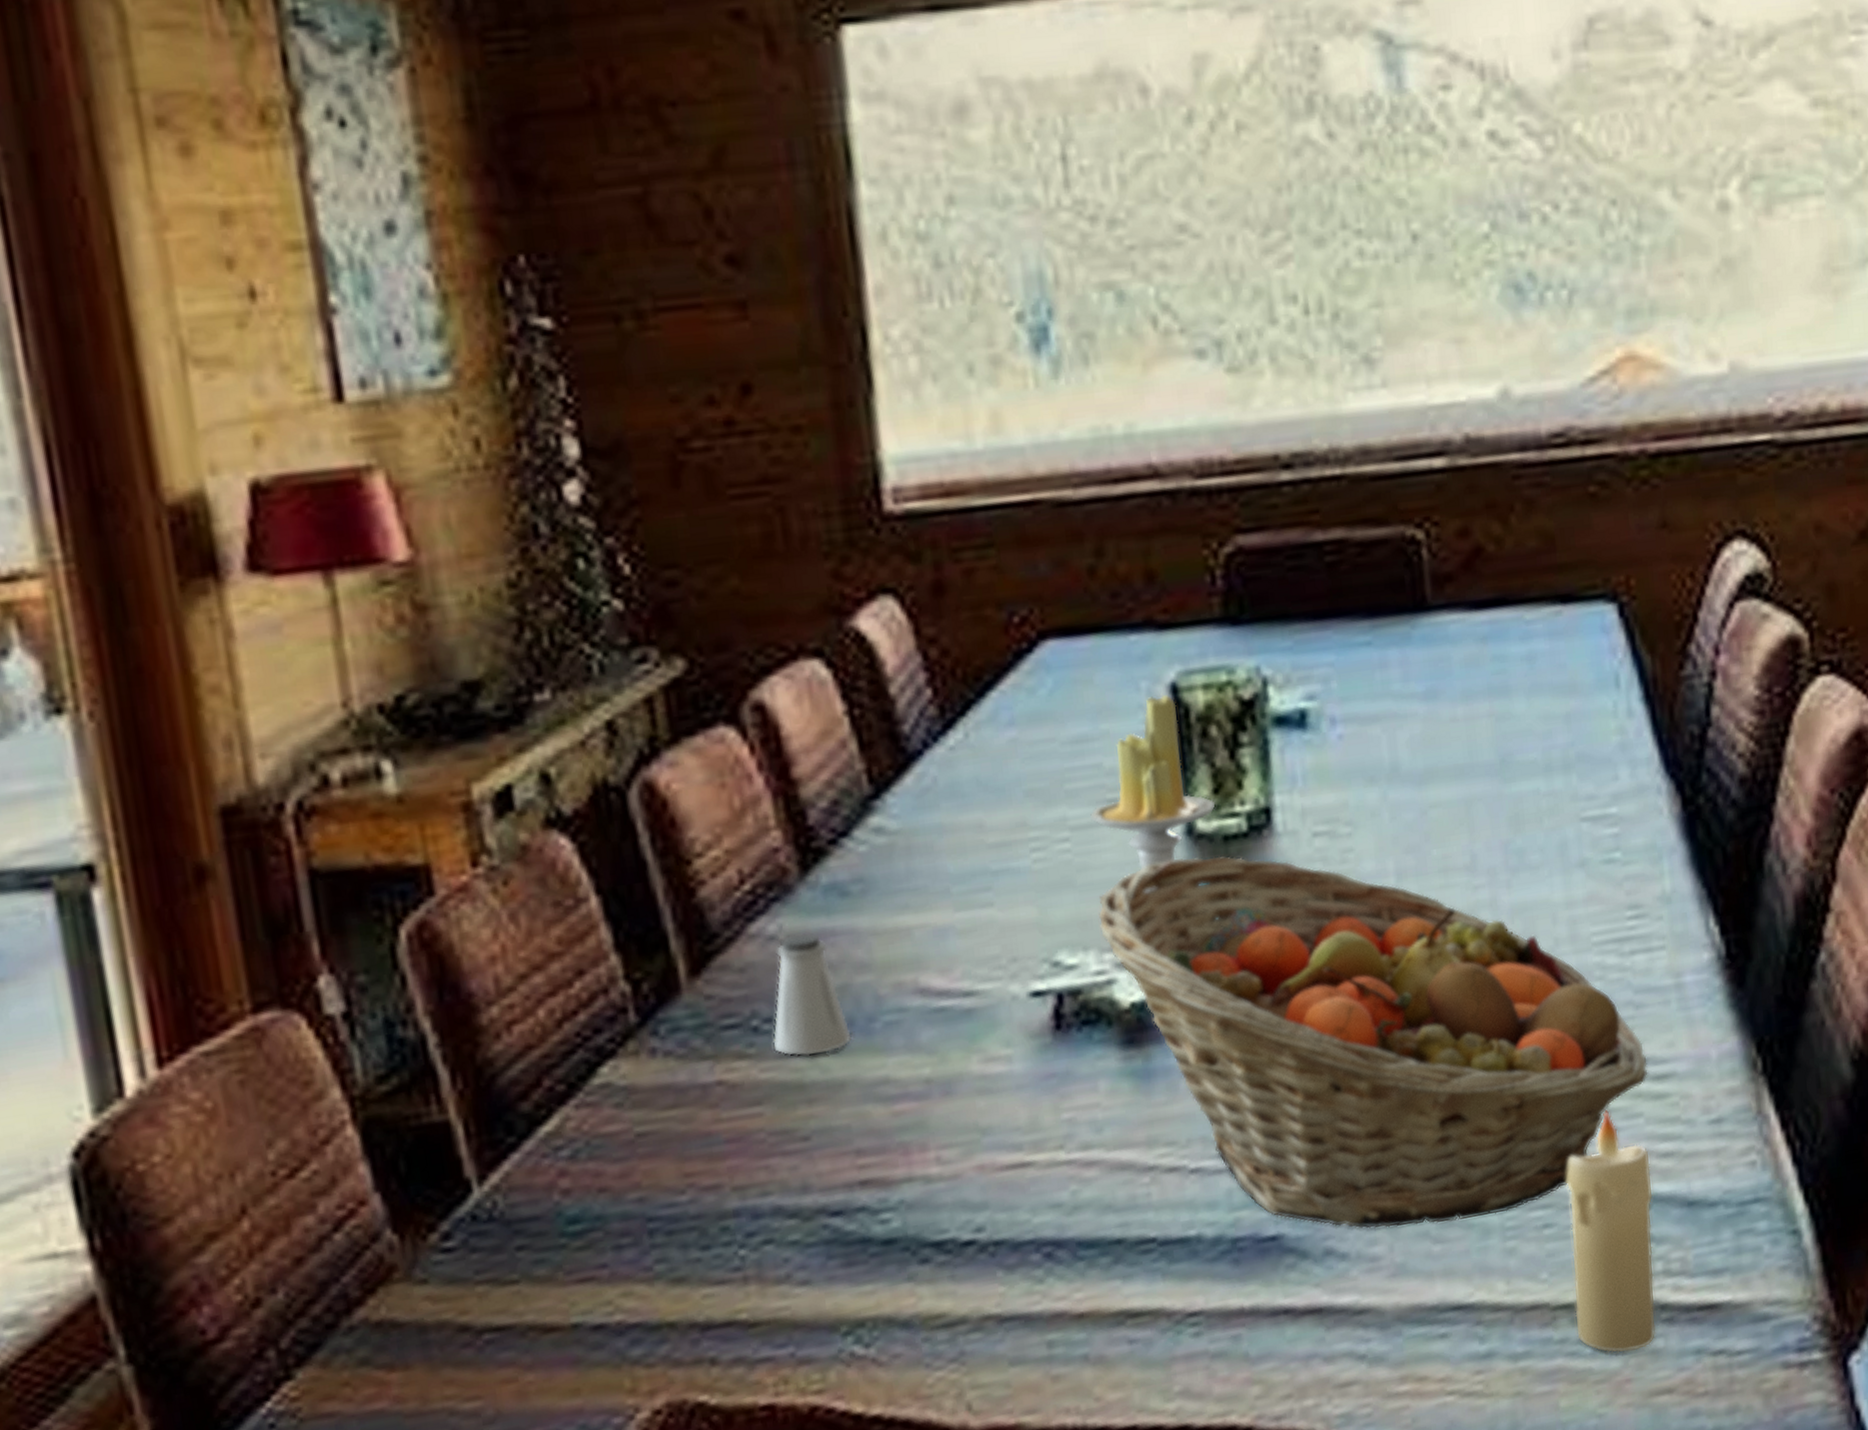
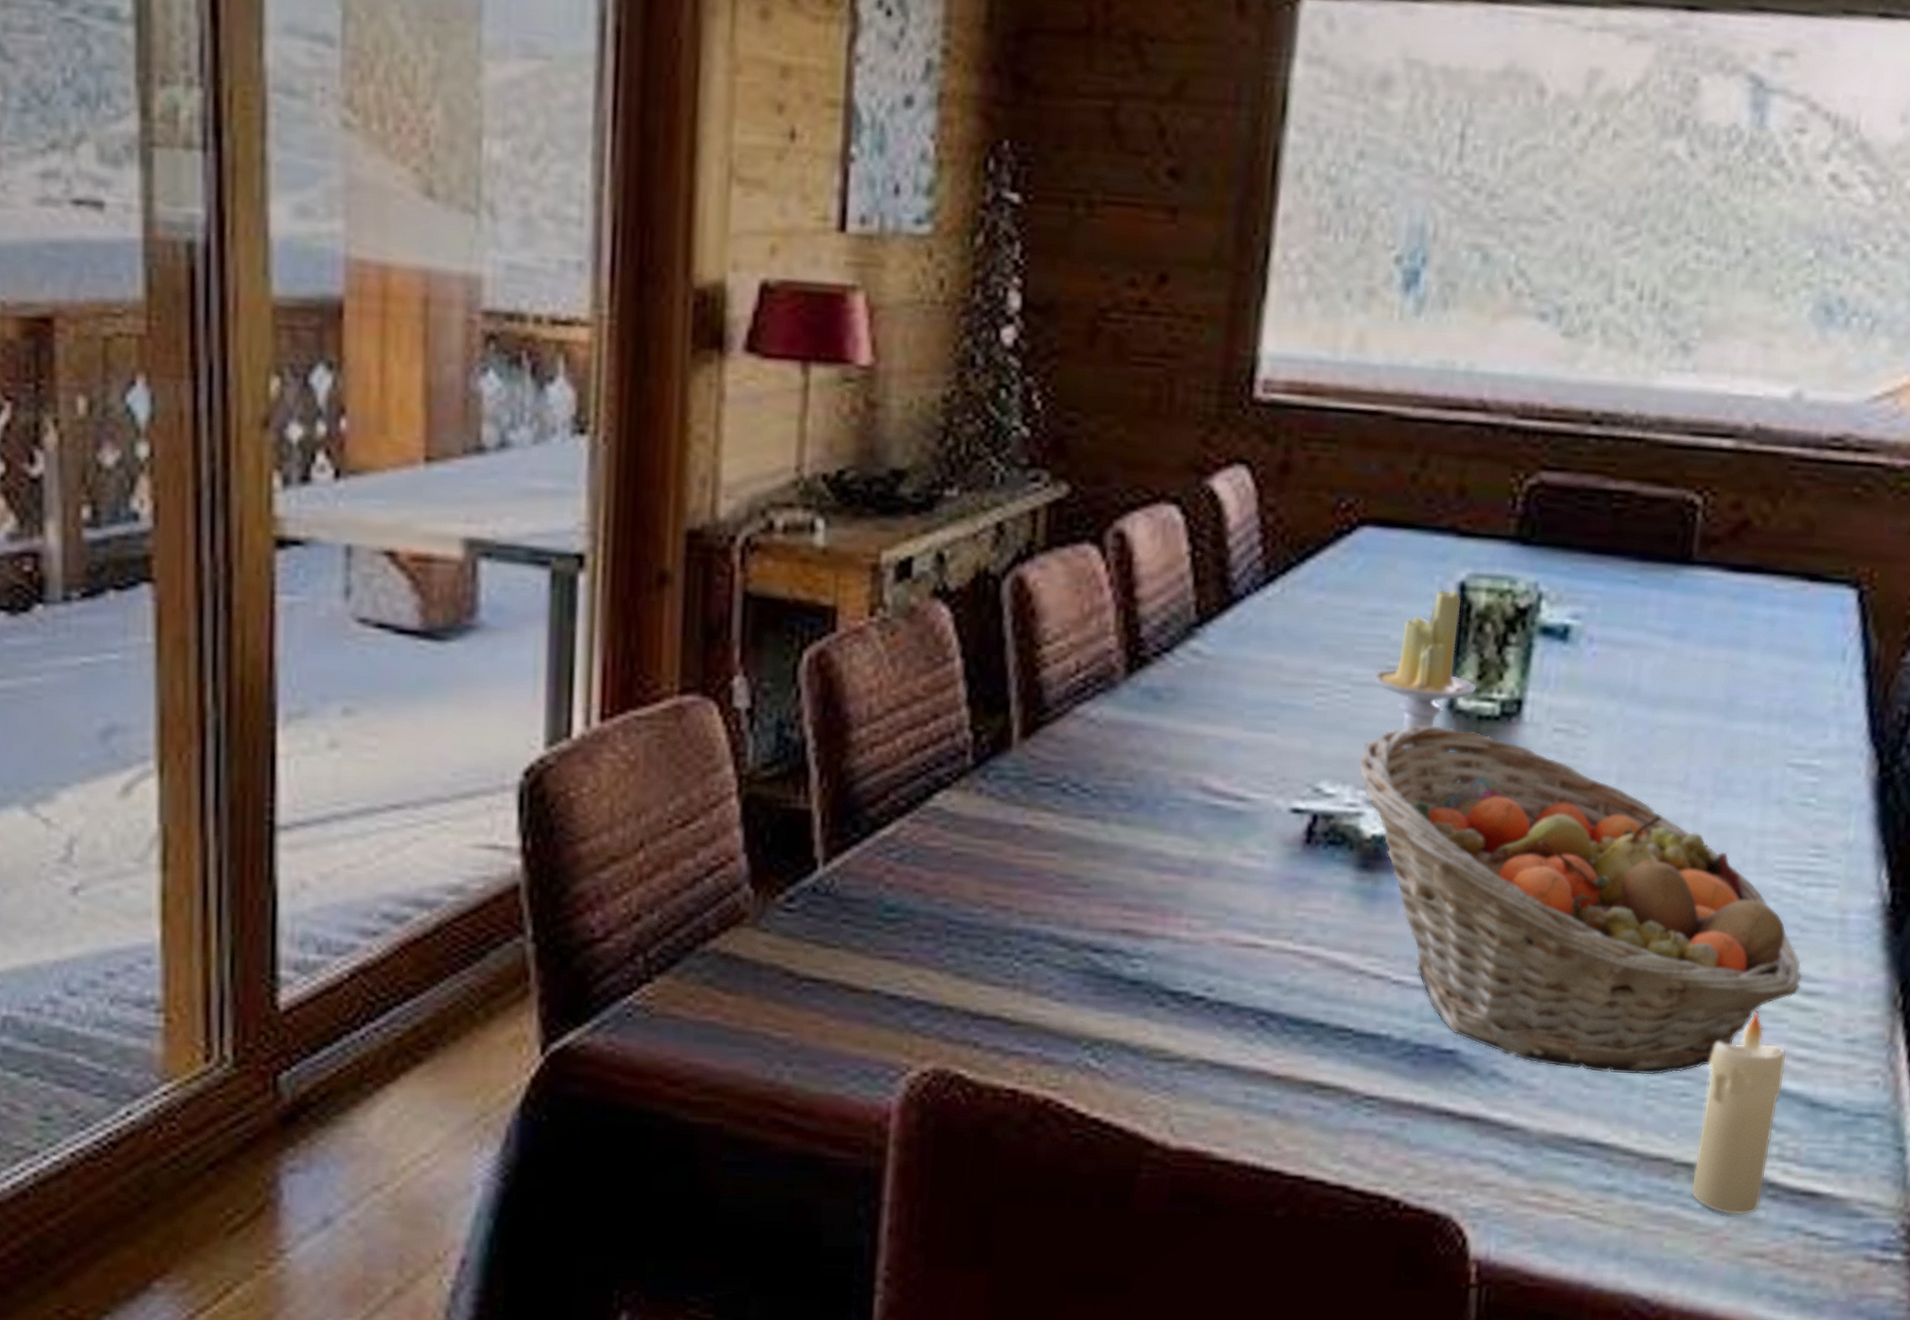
saltshaker: present [772,932,852,1057] -> none [1076,721,1140,822]

